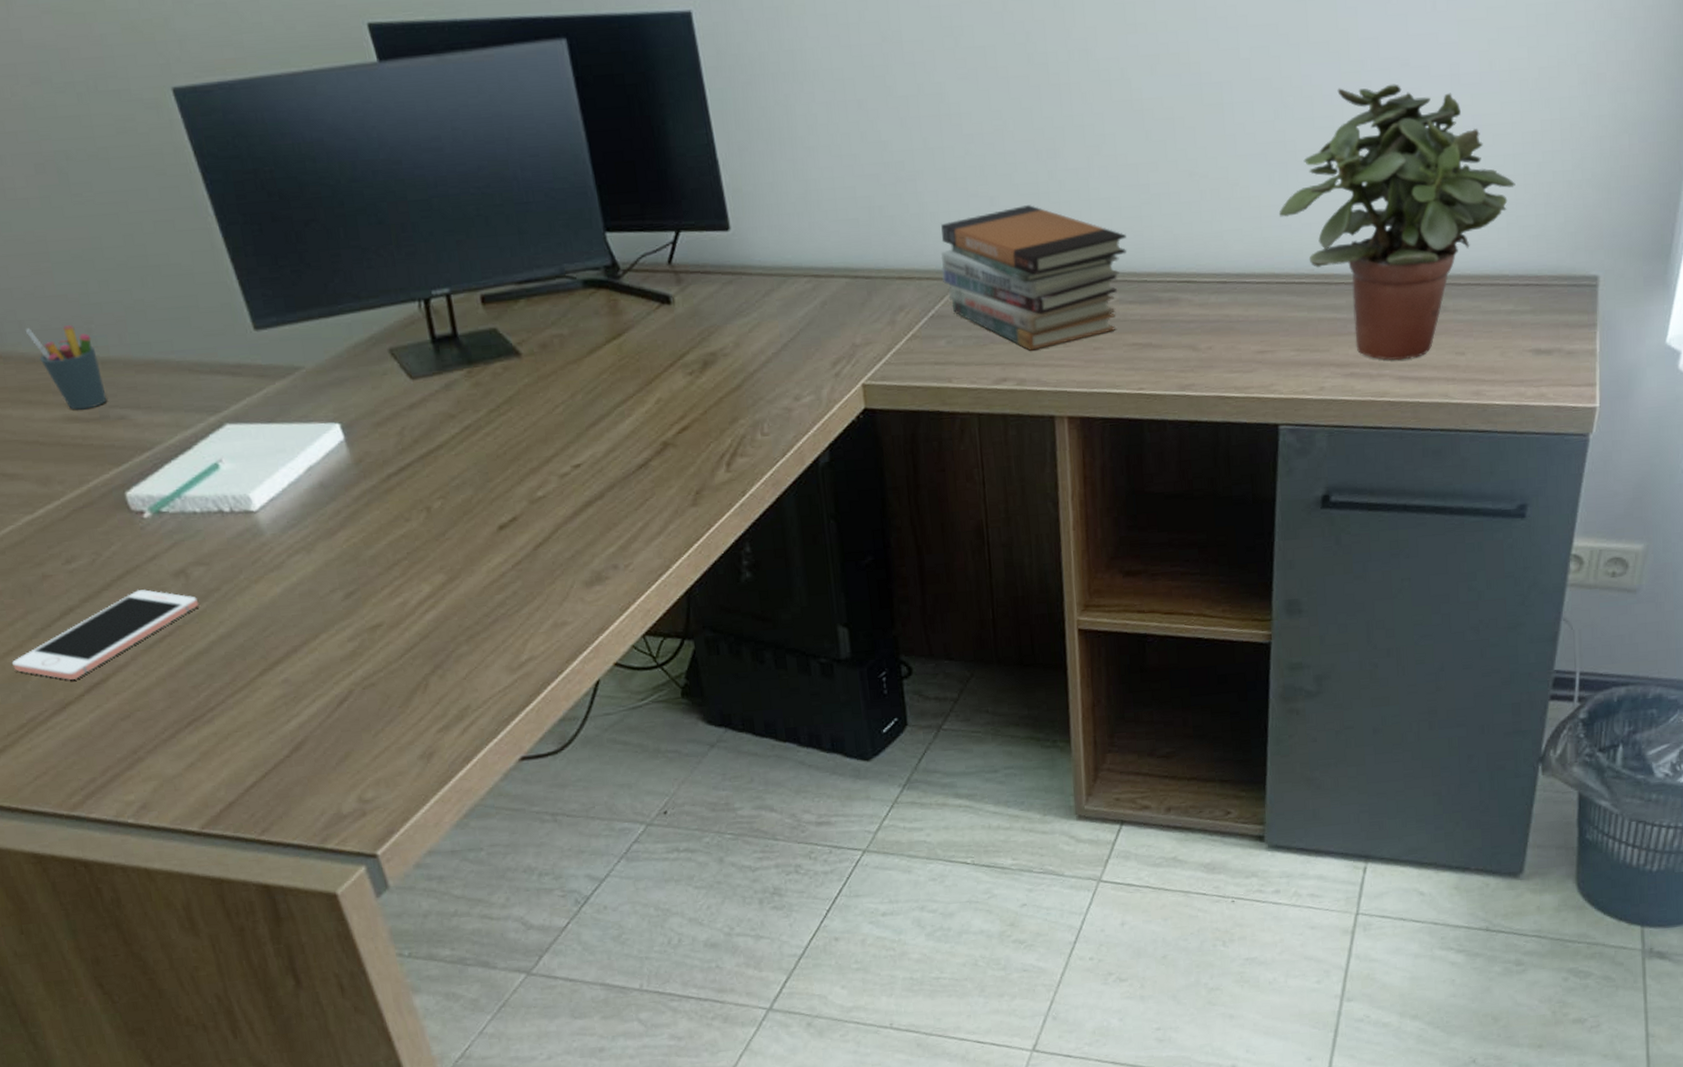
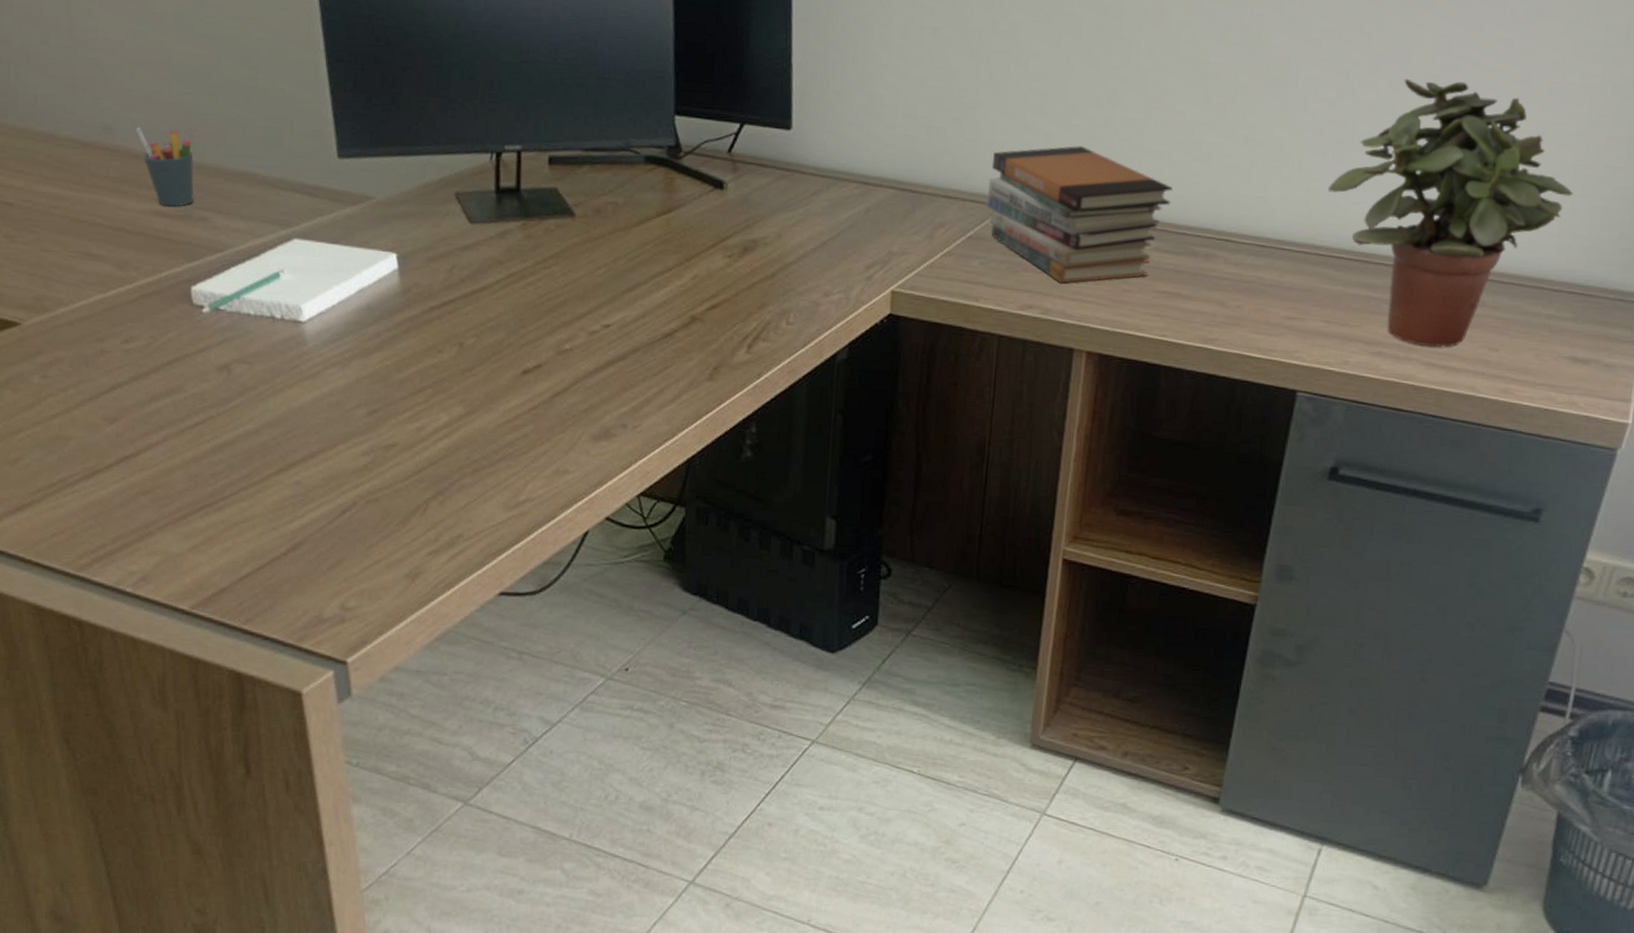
cell phone: present [12,589,199,680] -> none [57,377,235,450]

